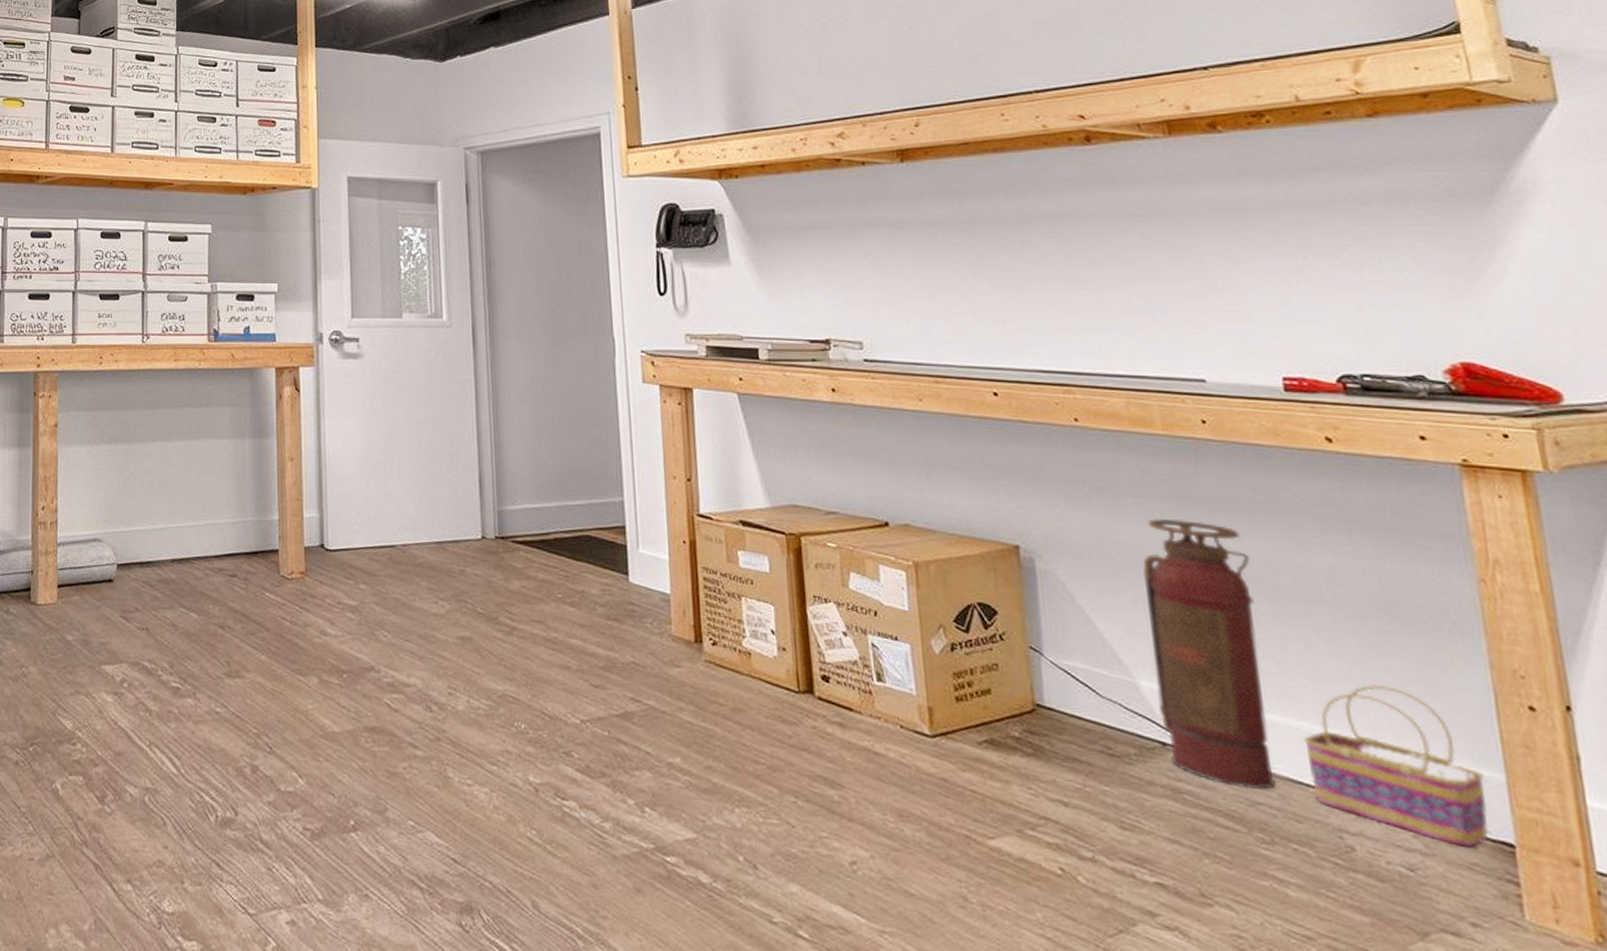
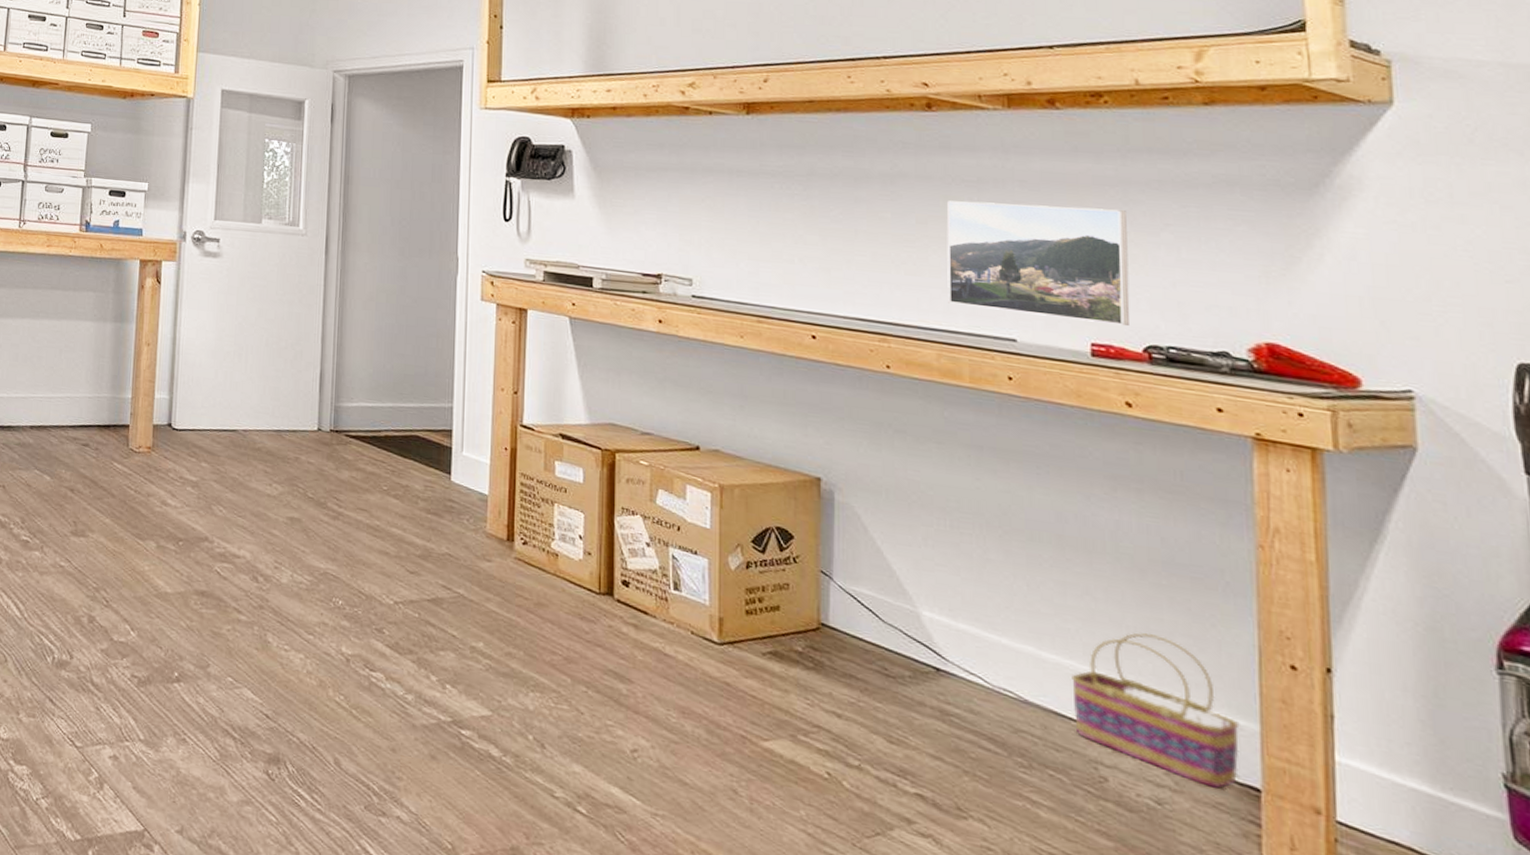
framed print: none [1118,234,1319,357] -> present [946,200,1130,327]
fire extinguisher: present [1143,518,1277,790] -> none [935,463,1041,720]

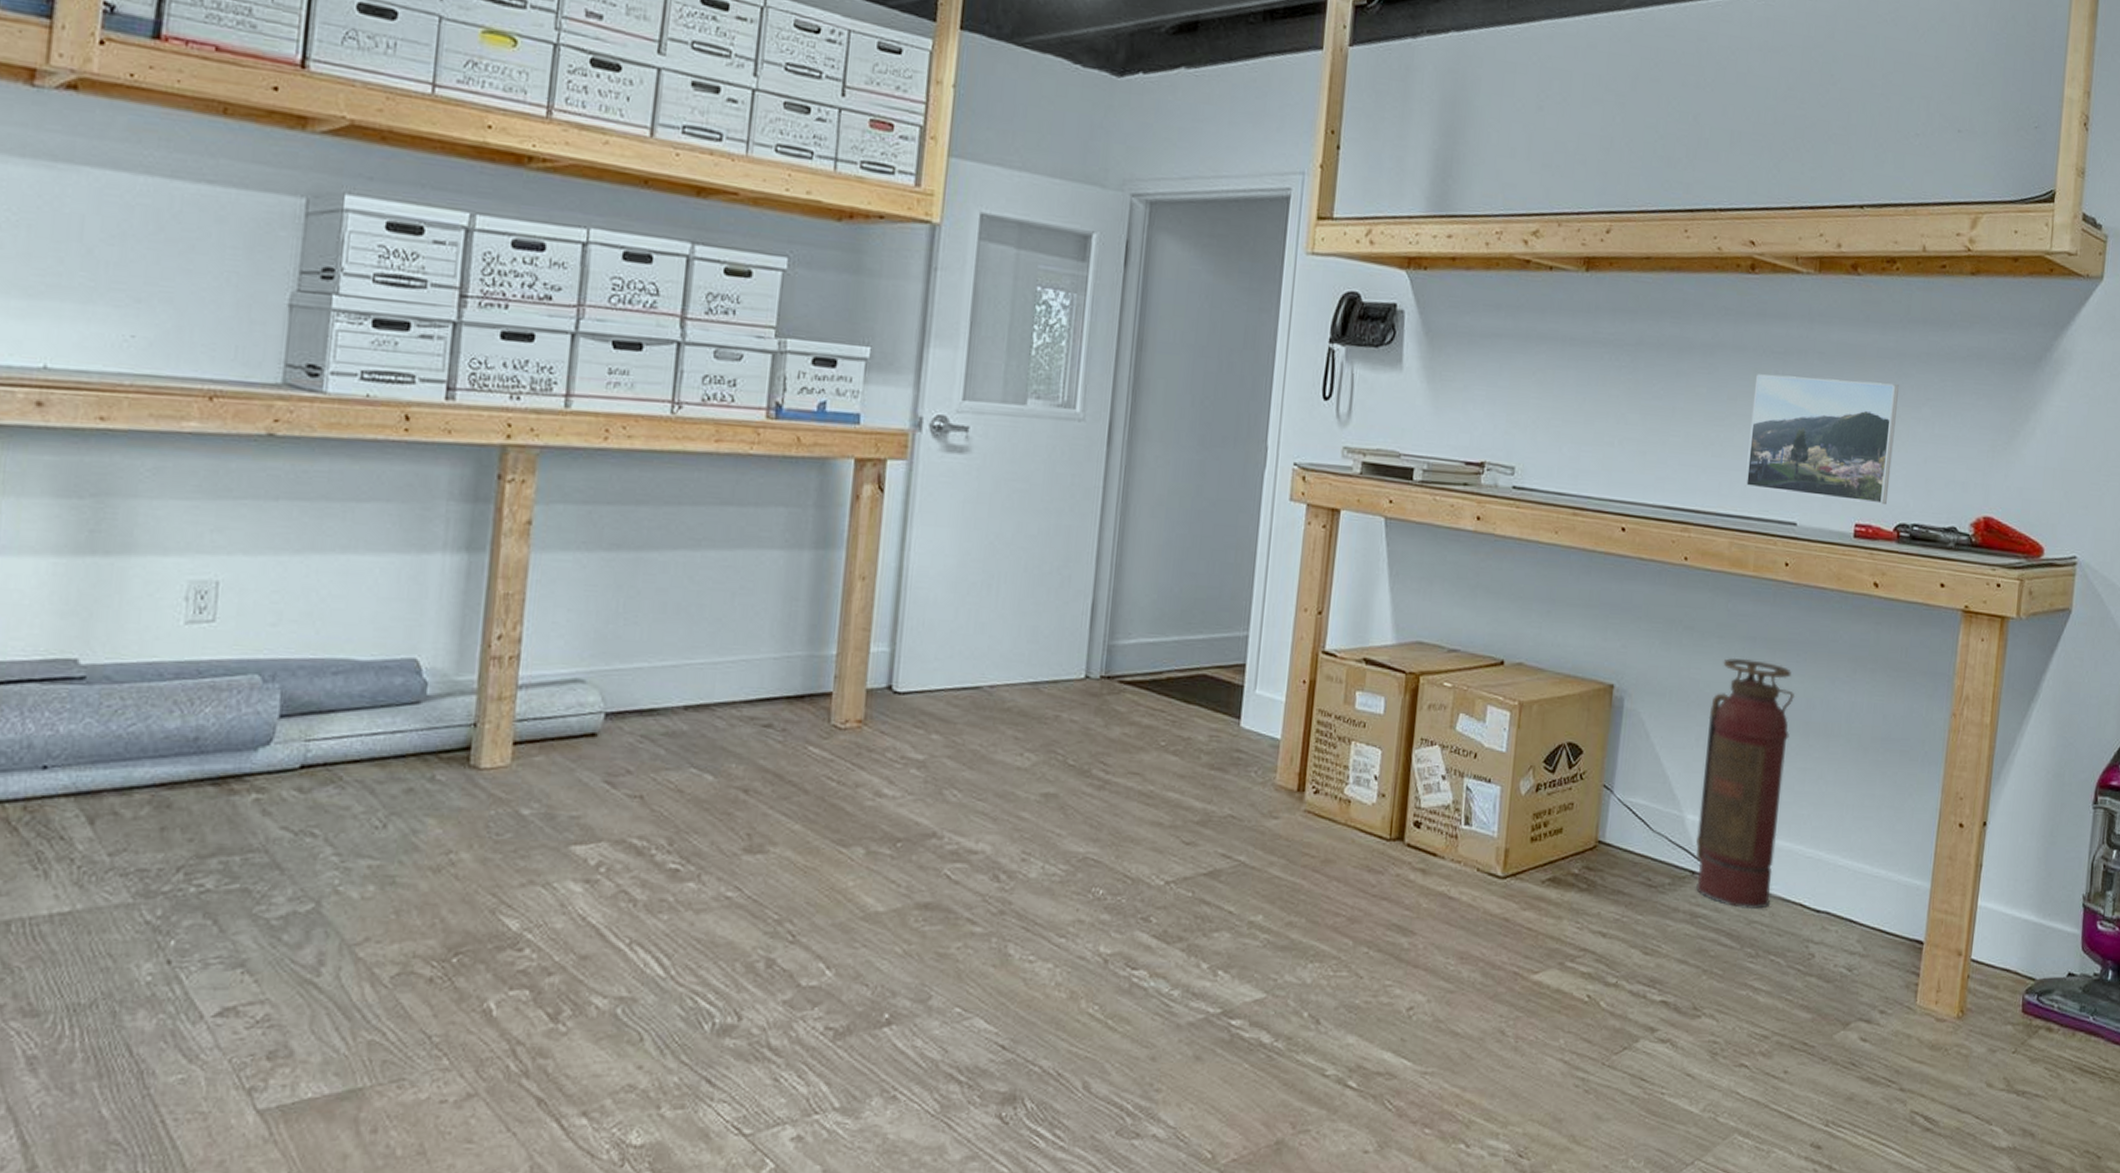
fire extinguisher: none [935,463,1041,720] -> present [1695,657,1795,910]
basket: present [1071,633,1240,788] -> none [1797,809,1917,947]

